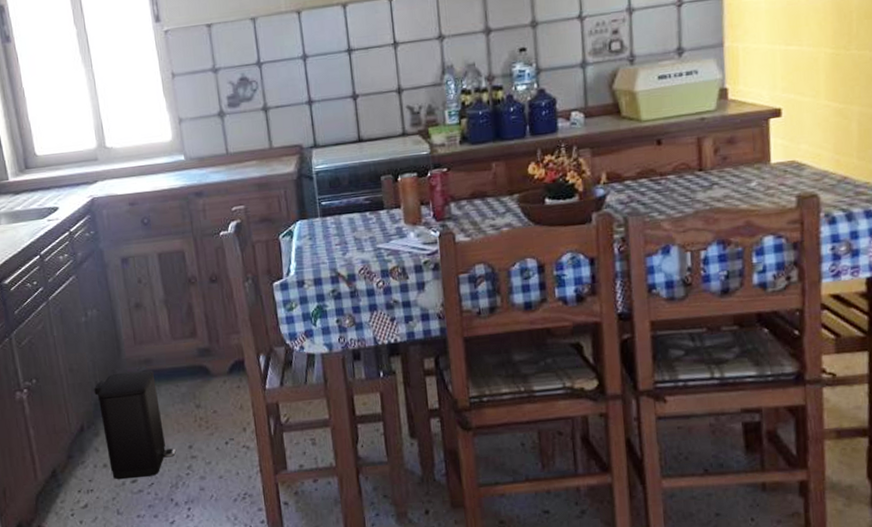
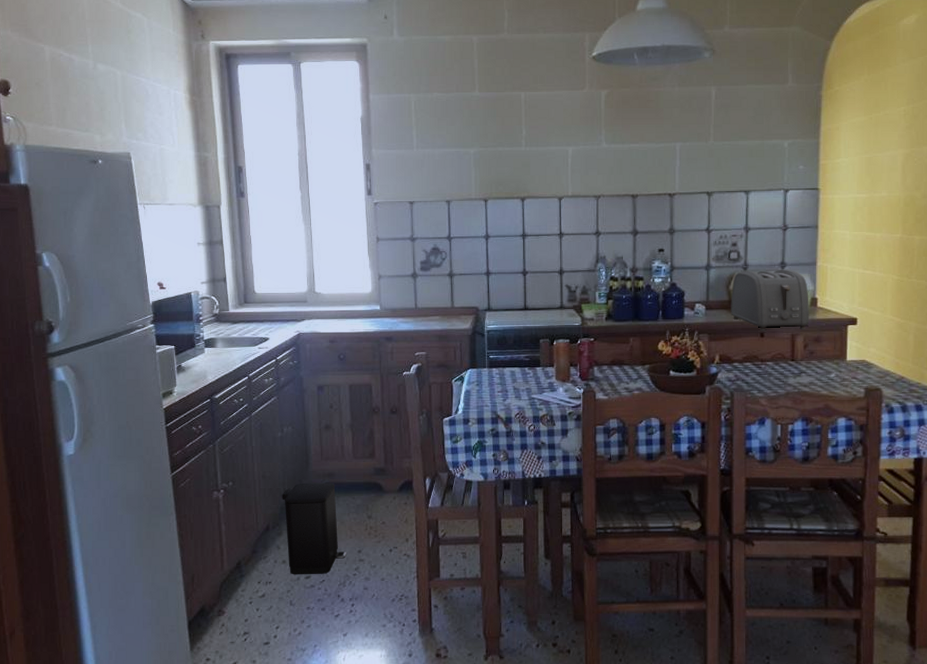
toaster: none [615,55,719,138] -> present [730,269,809,331]

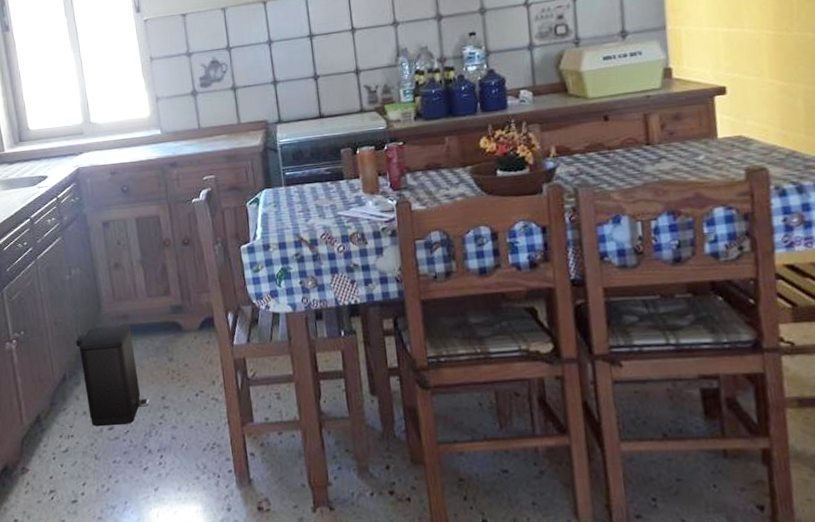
toaster: present [730,269,809,331] -> none [562,38,665,114]

